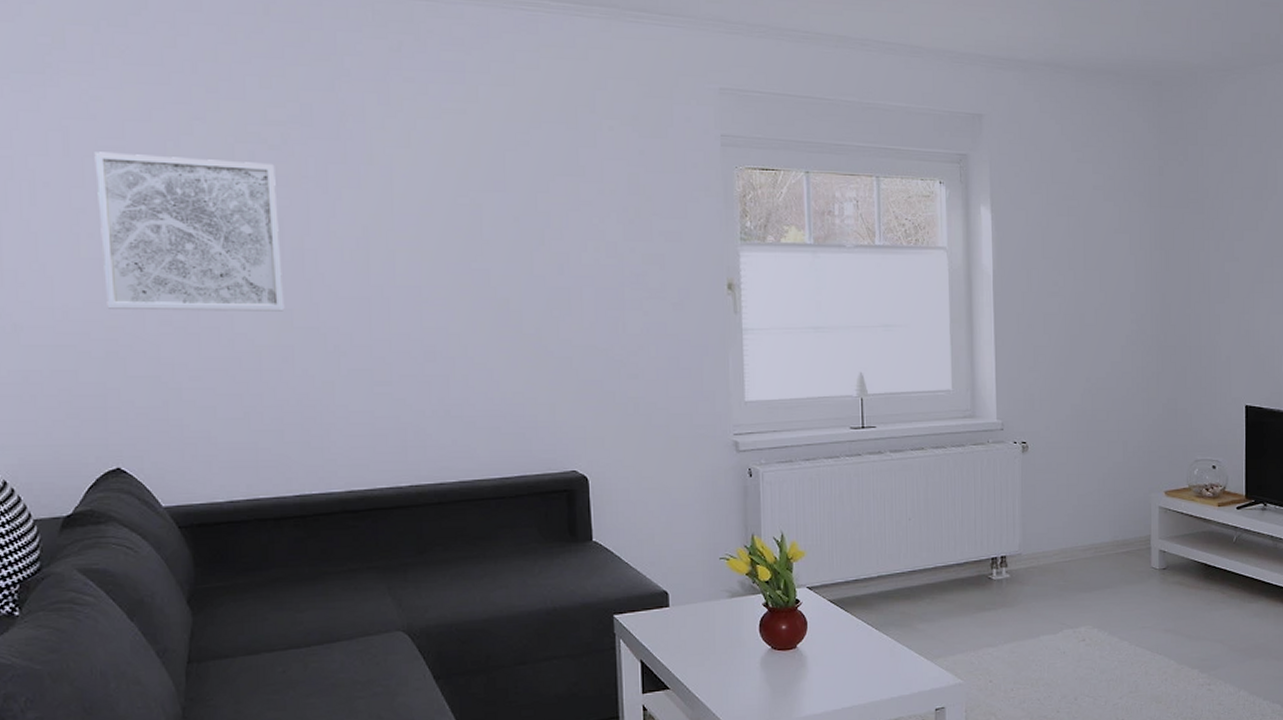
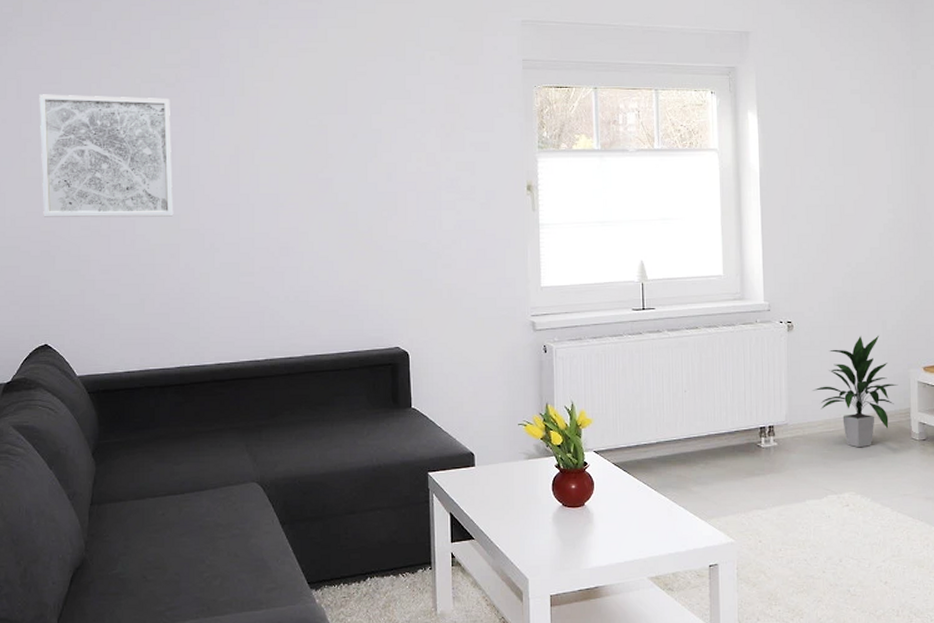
indoor plant: none [1048,456,1139,579] -> present [812,335,898,448]

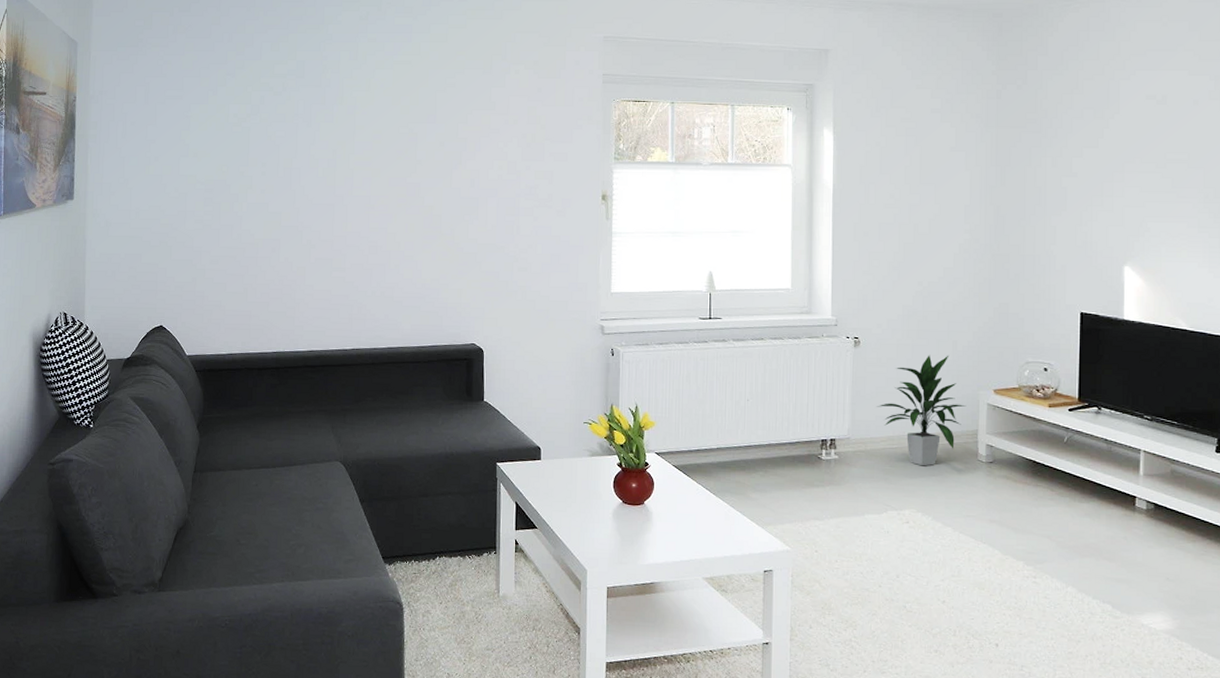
wall art: present [39,94,174,218] -> none [163,100,277,214]

